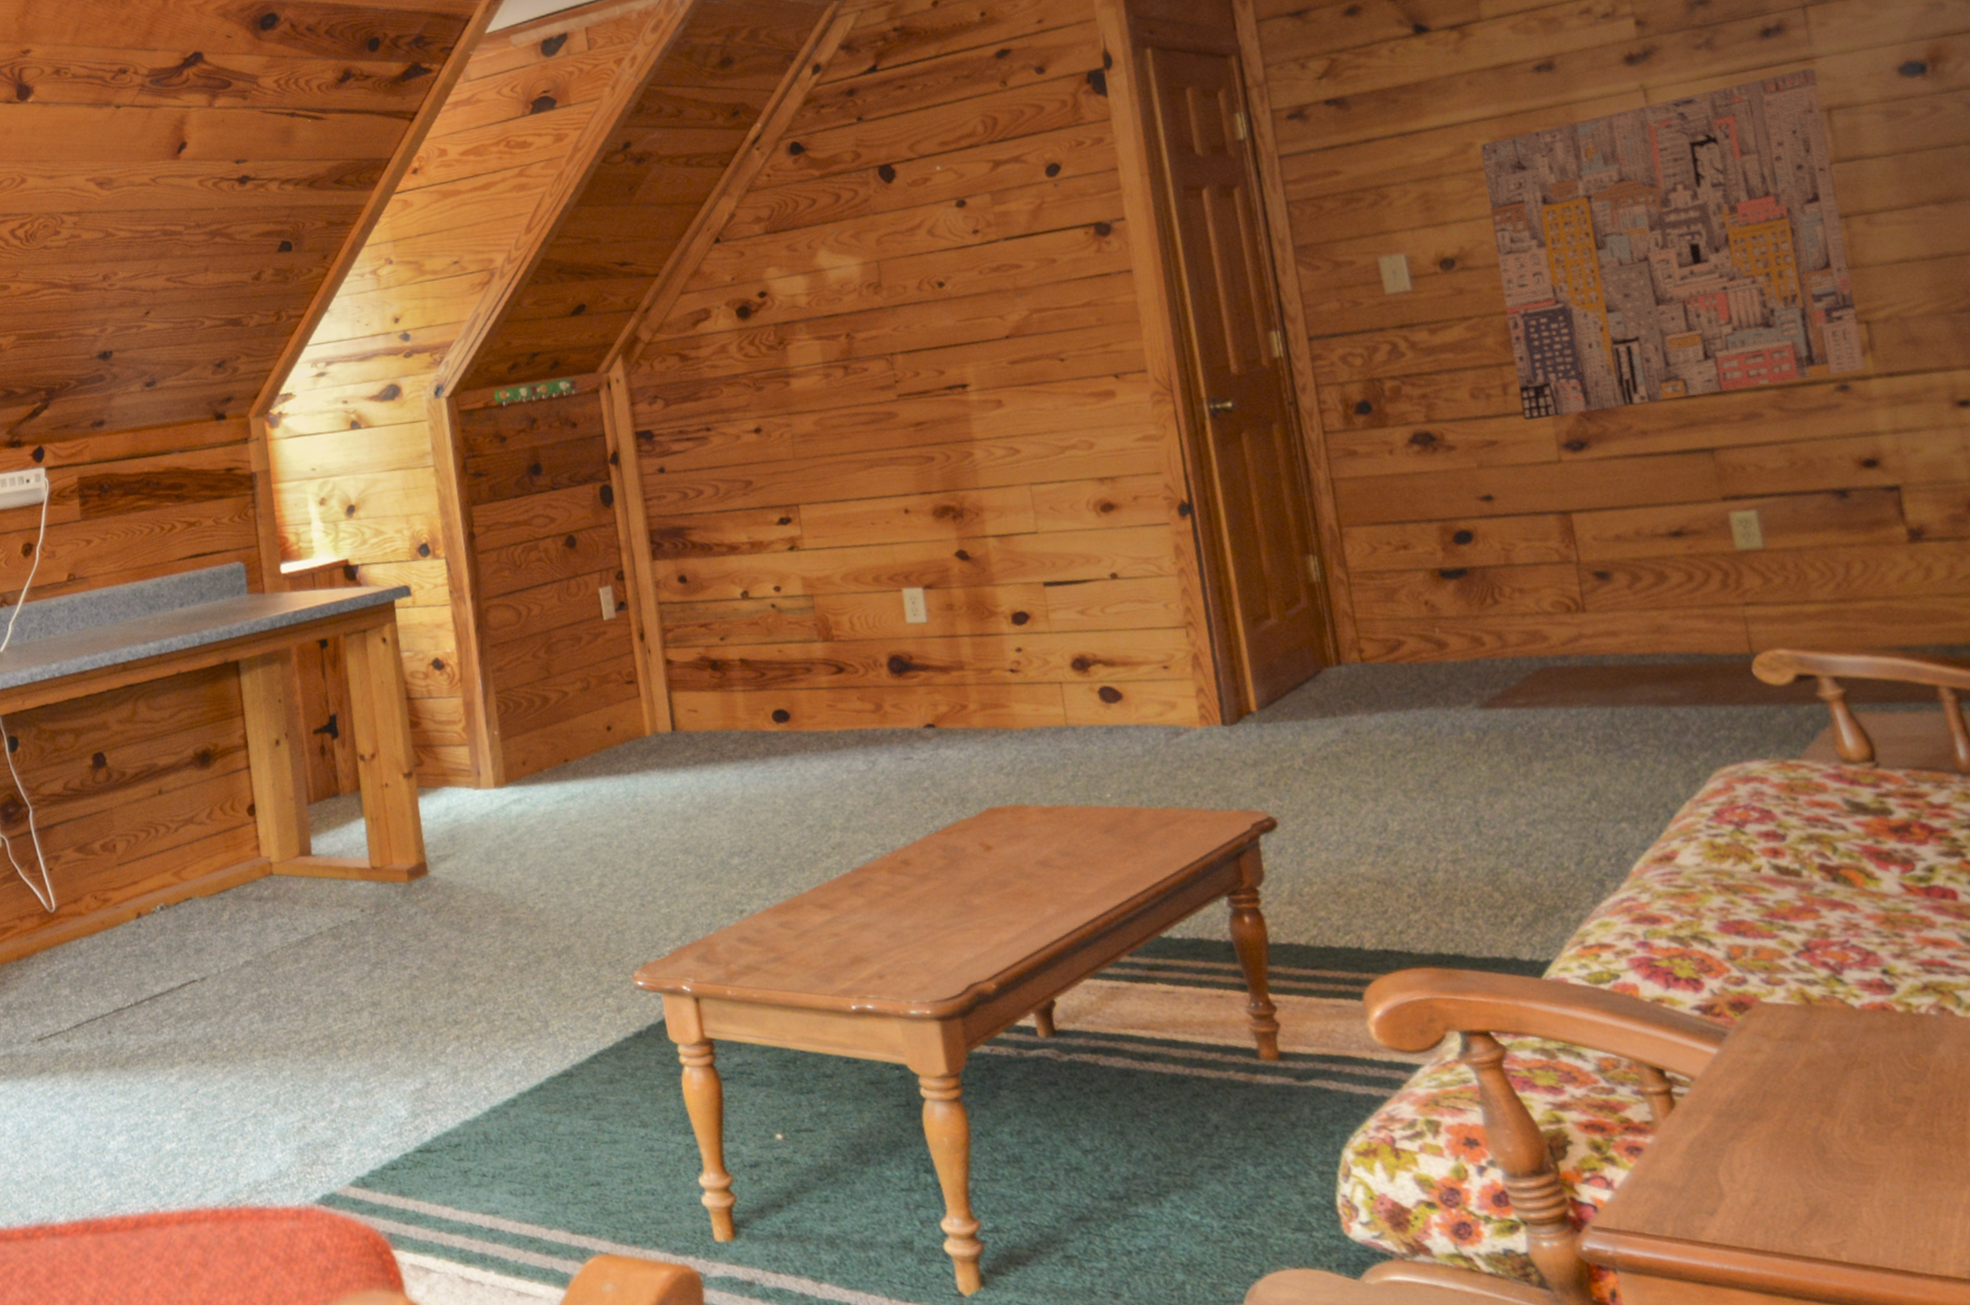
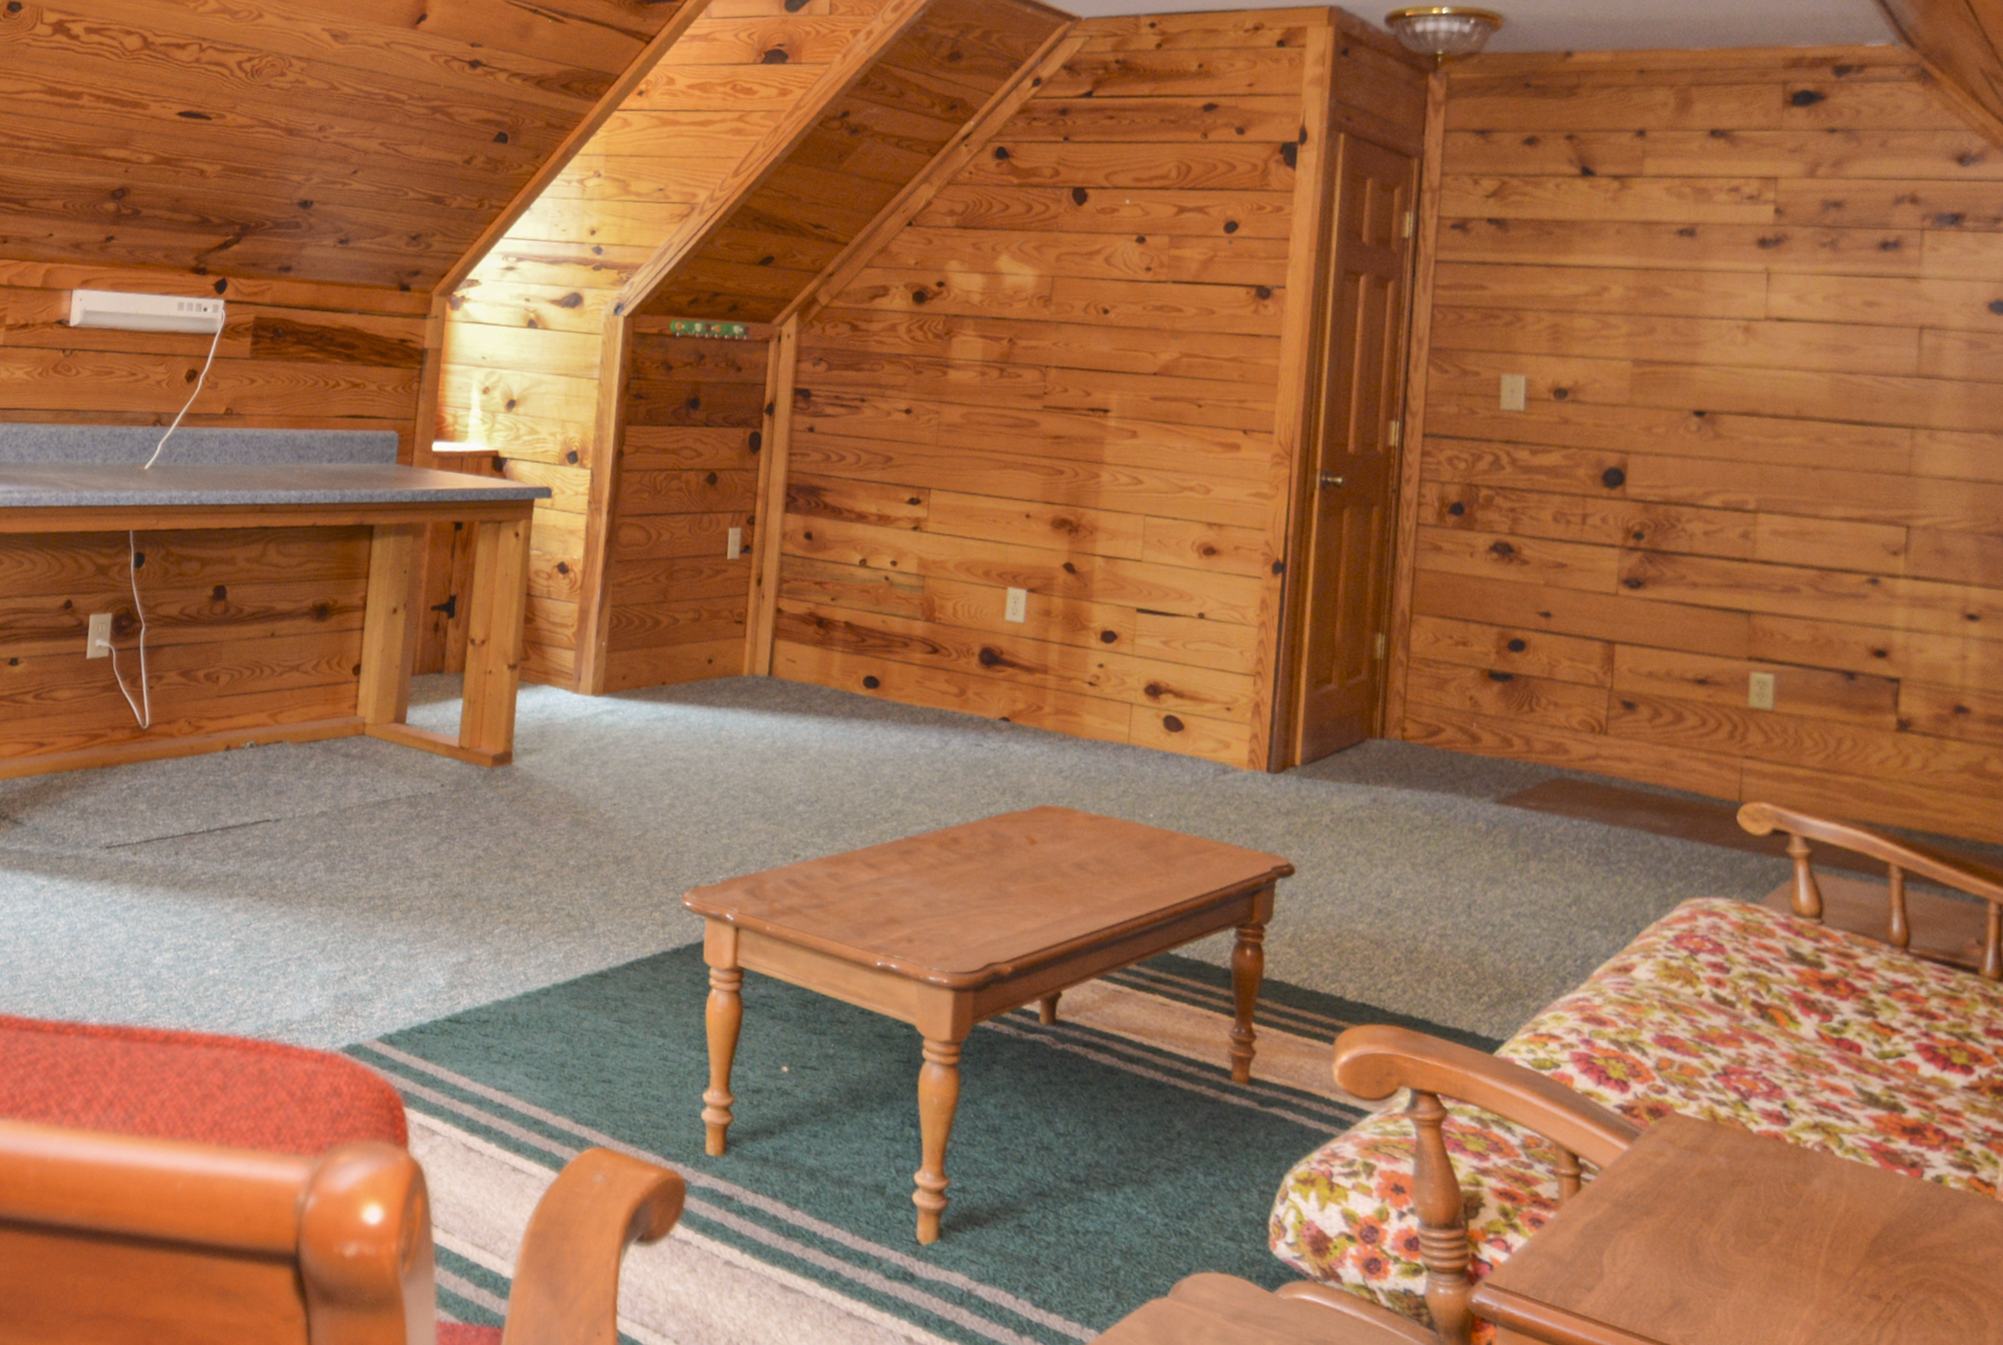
wall art: present [1480,67,1866,421] -> none [1593,285,1918,569]

